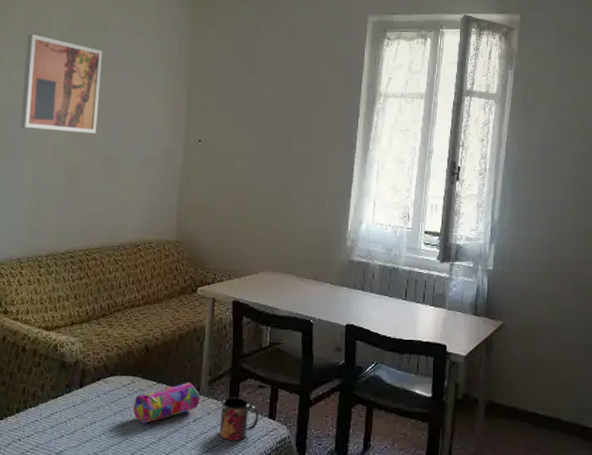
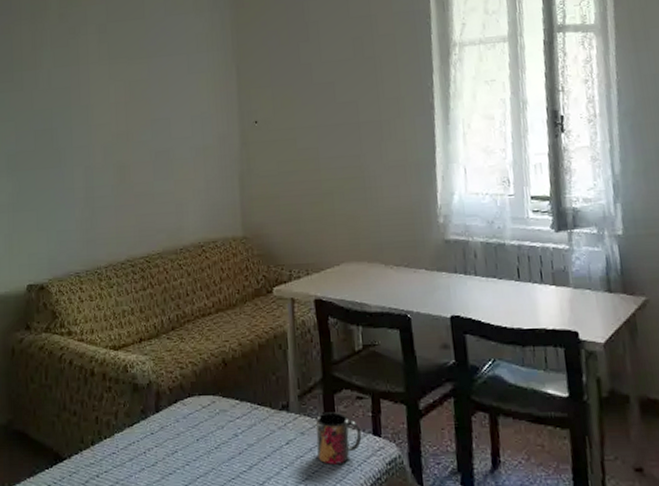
wall art: present [20,33,102,133] -> none [63,30,145,131]
pencil case: present [133,382,200,424] -> none [216,398,291,450]

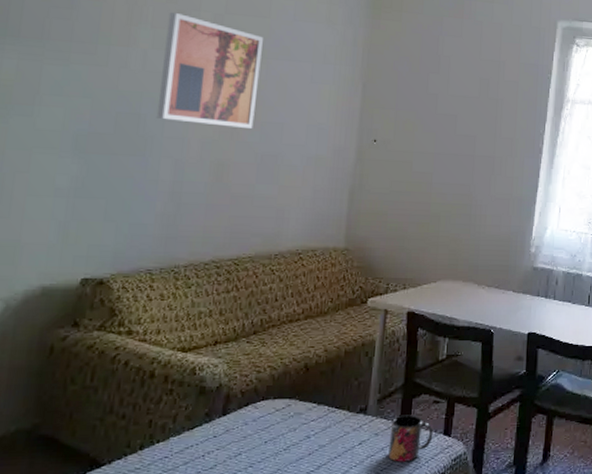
wall art: none [63,30,145,131] -> present [156,12,263,128]

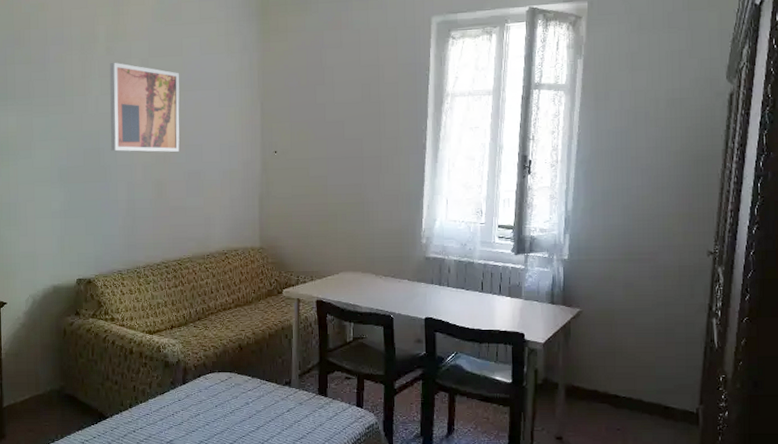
mug: present [388,415,433,462] -> none [311,388,348,428]

